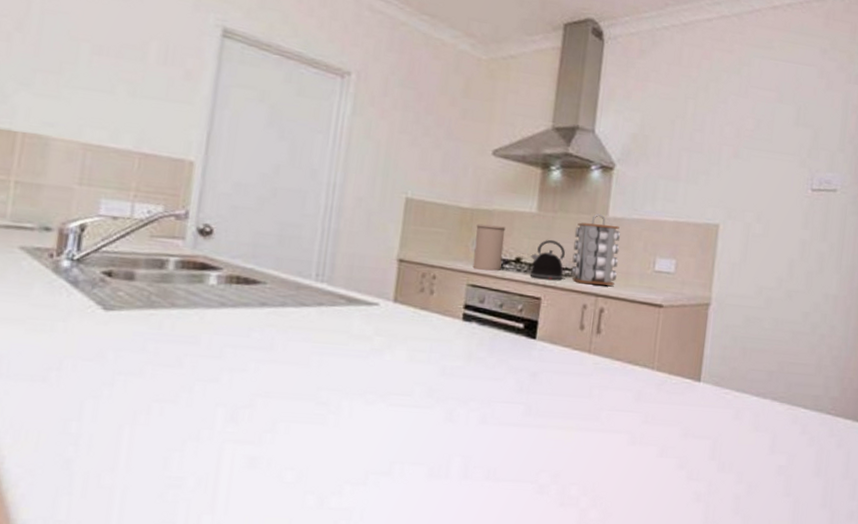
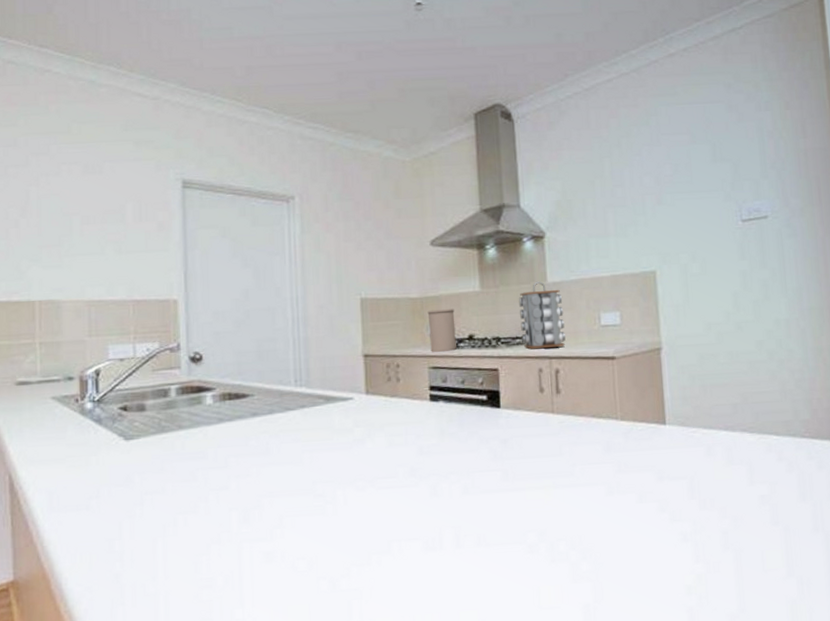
kettle: present [530,239,566,281] -> none [482,313,516,353]

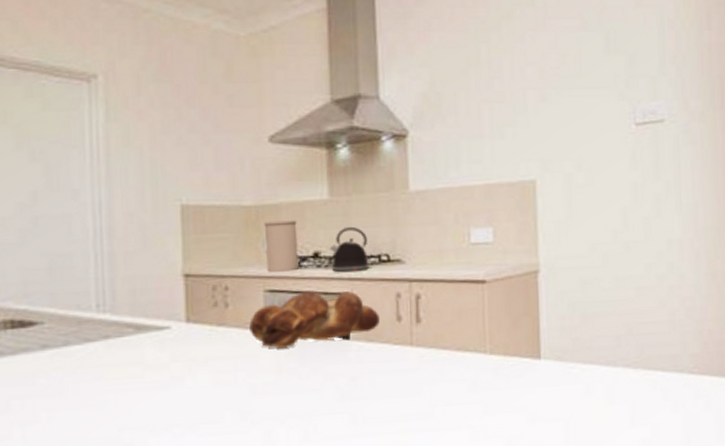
bread loaf: none [417,367,526,416] -> present [249,291,381,349]
kettle: none [482,313,516,353] -> present [329,226,371,274]
spice rack: present [518,281,566,350] -> none [374,189,429,271]

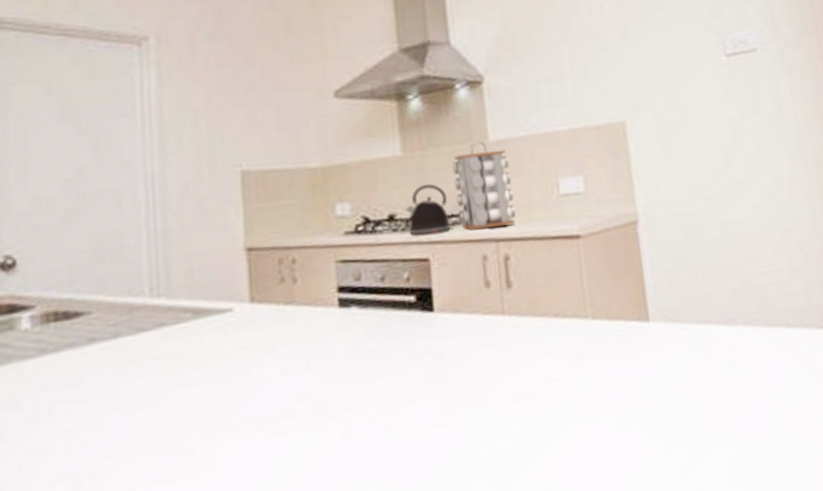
bread loaf: present [249,291,381,349] -> none [321,256,467,327]
canister: present [264,220,299,272] -> none [332,180,373,240]
spice rack: none [374,189,429,271] -> present [452,140,516,231]

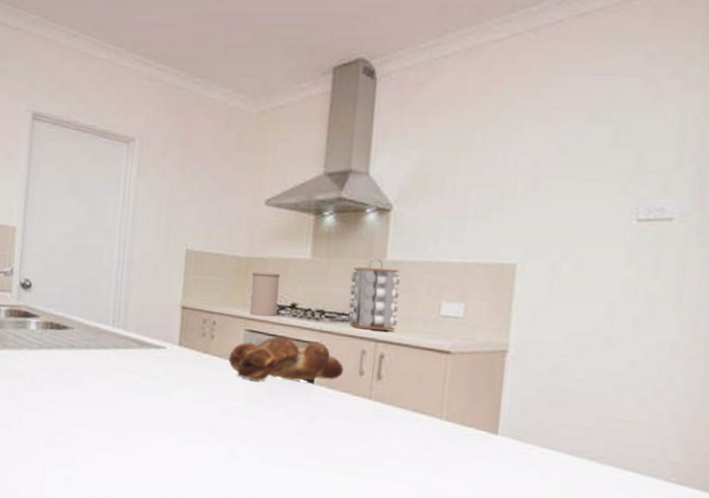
bread loaf: none [321,256,467,327] -> present [229,335,344,381]
canister: none [332,180,373,240] -> present [249,271,280,317]
kettle: present [405,183,452,238] -> none [305,285,342,327]

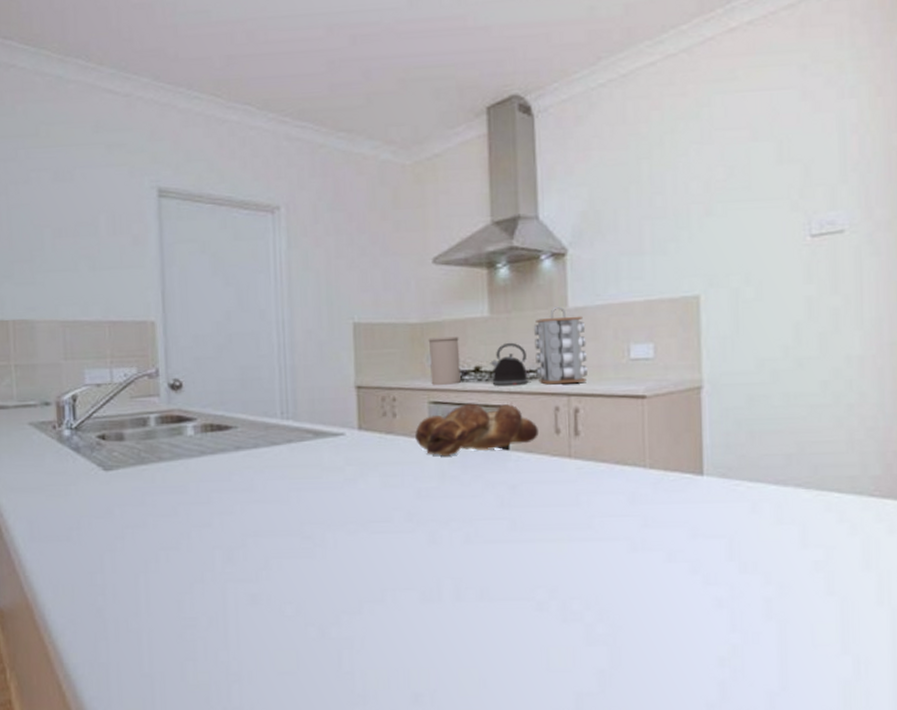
kettle: none [305,285,342,327] -> present [490,342,530,388]

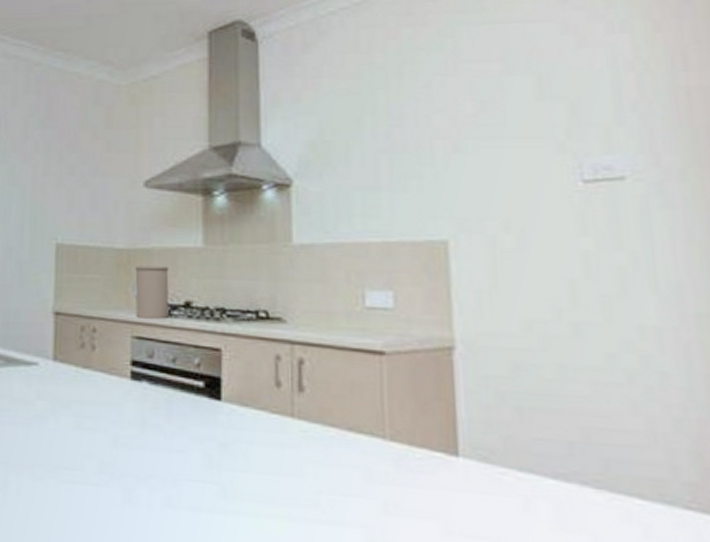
bread loaf: present [415,403,540,457] -> none [115,342,257,401]
kettle: present [490,342,530,388] -> none [202,277,247,328]
spice rack: present [533,306,587,385] -> none [252,241,314,331]

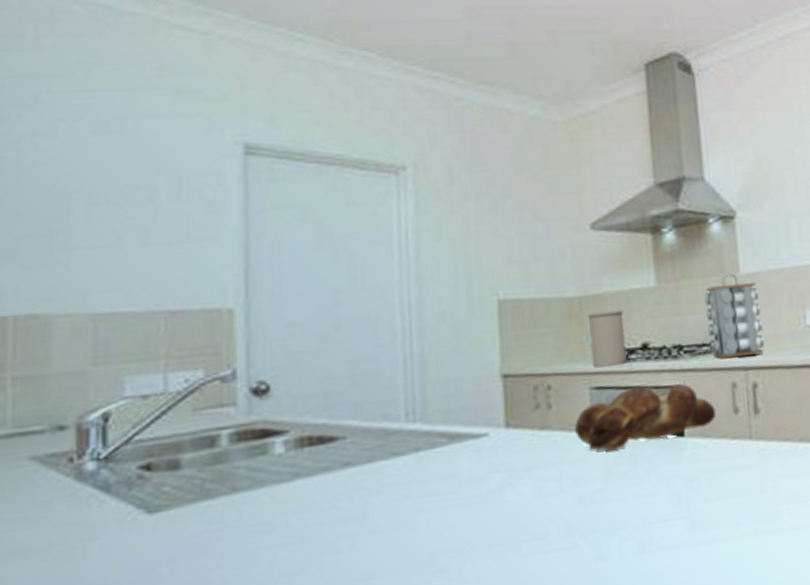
bread loaf: none [115,342,257,401] -> present [575,383,717,451]
spice rack: none [252,241,314,331] -> present [704,272,764,359]

